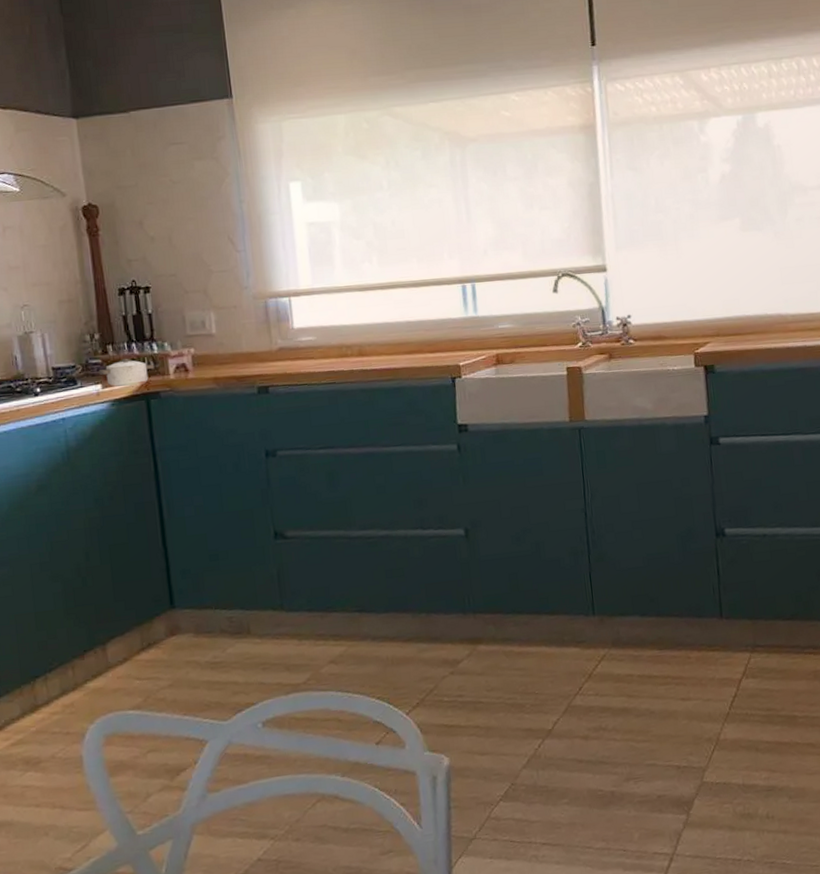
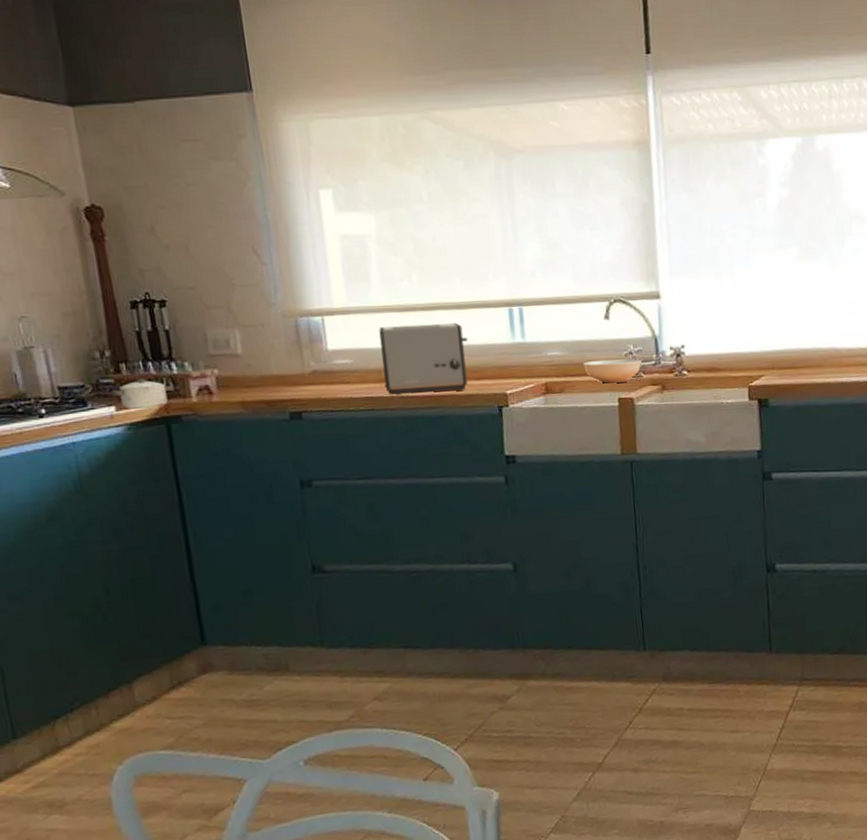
toaster: none [341,299,423,369] -> present [379,322,468,396]
bowl: none [532,329,590,354] -> present [582,358,642,384]

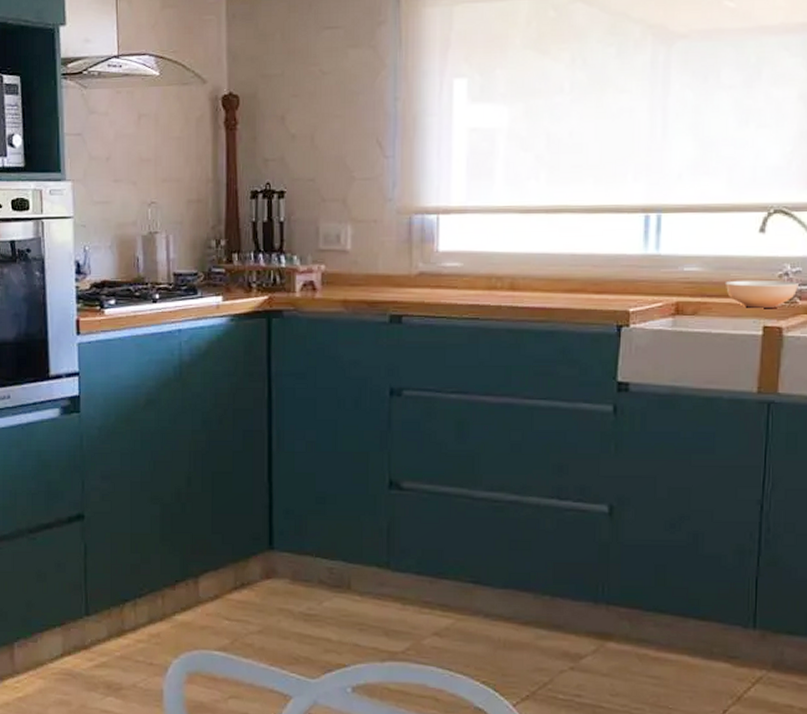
cooking pot: present [111,378,173,410] -> none [220,269,279,301]
toaster: present [379,322,468,396] -> none [493,228,592,306]

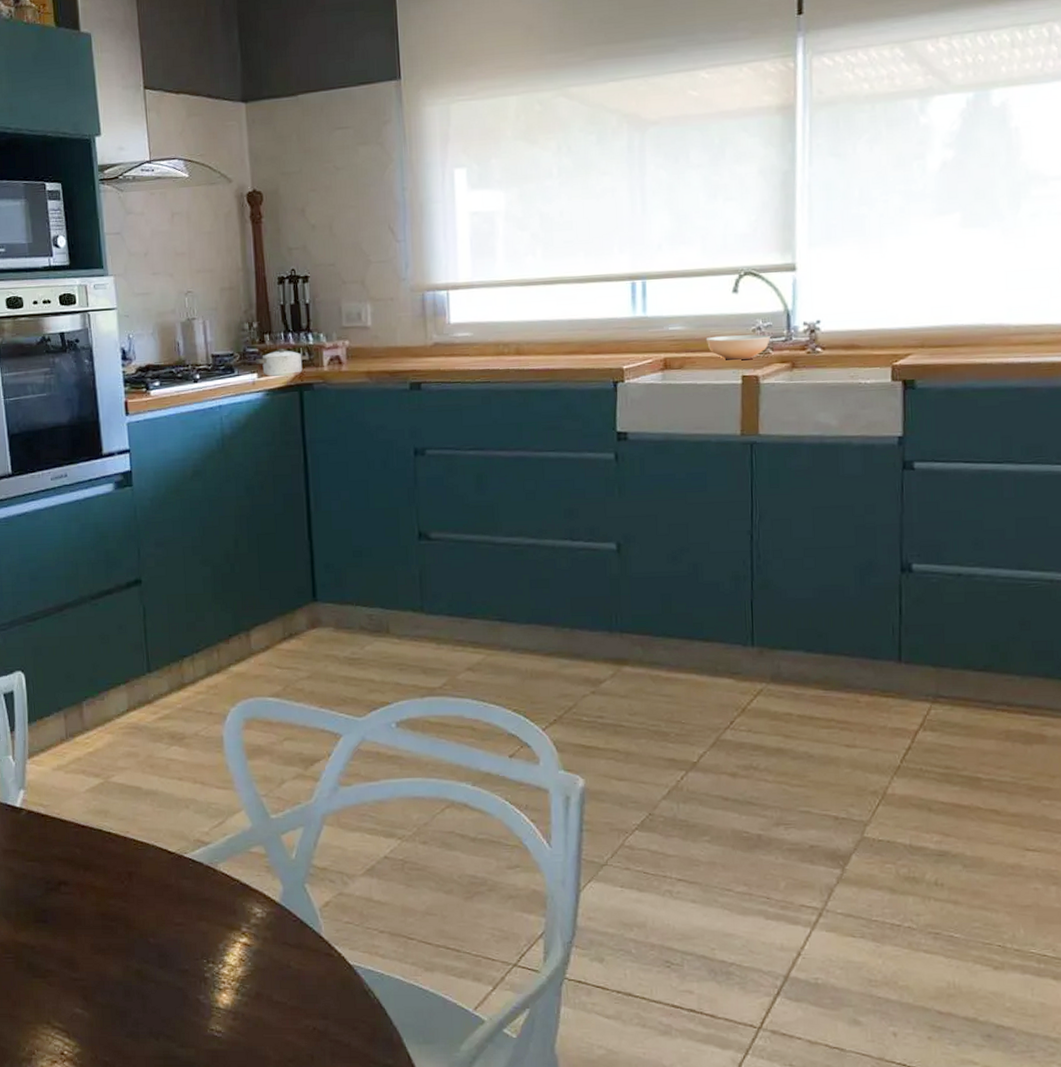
cooking pot: none [220,269,279,301] -> present [255,348,308,377]

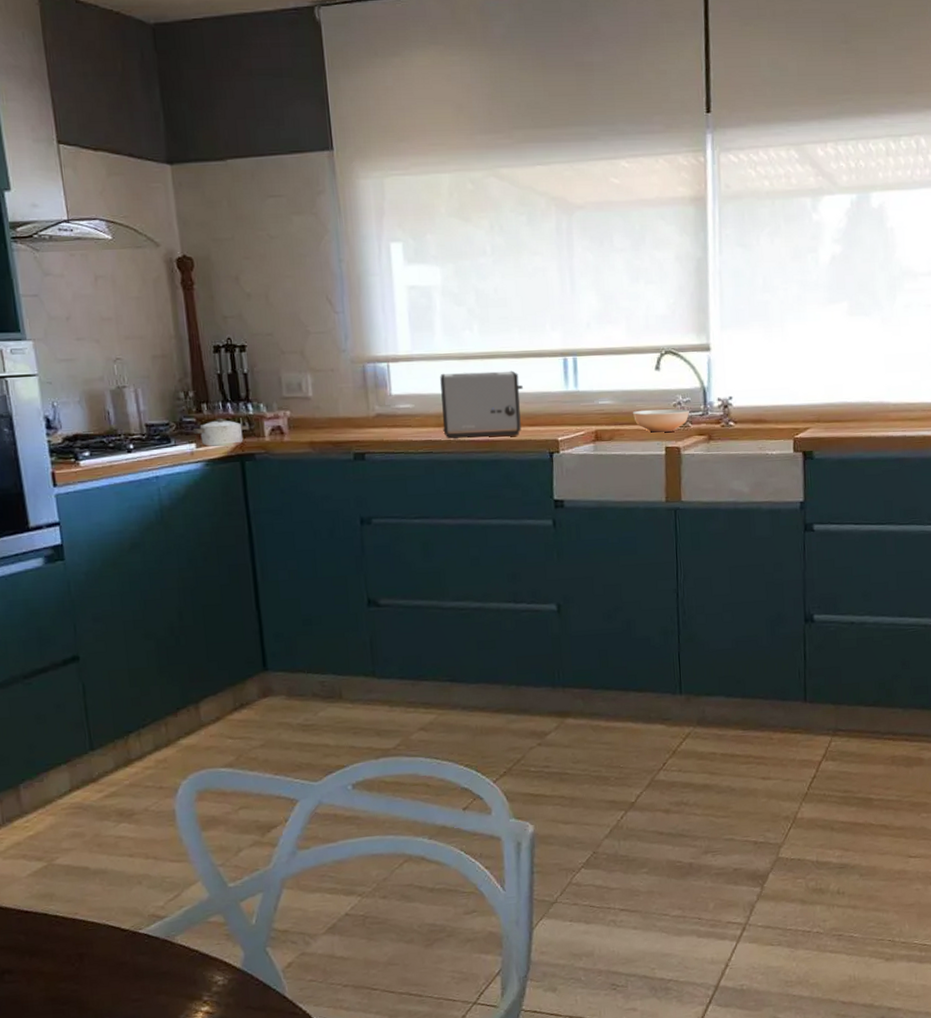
toaster: none [500,296,587,369] -> present [440,370,523,440]

